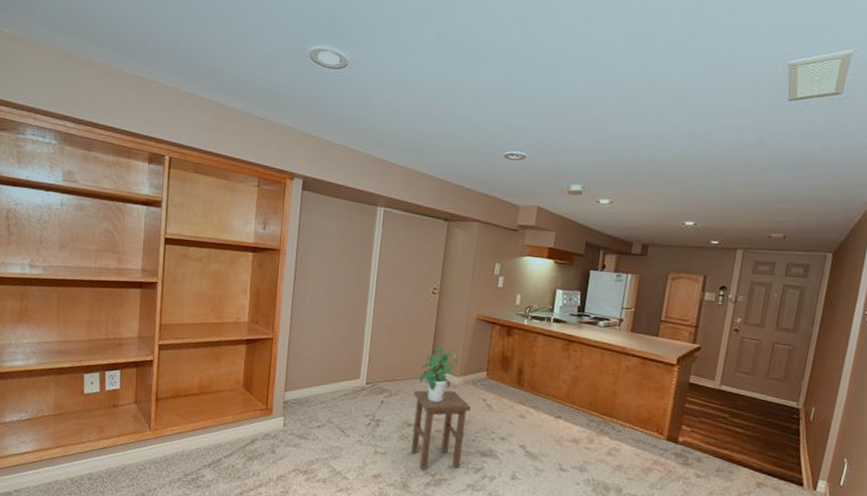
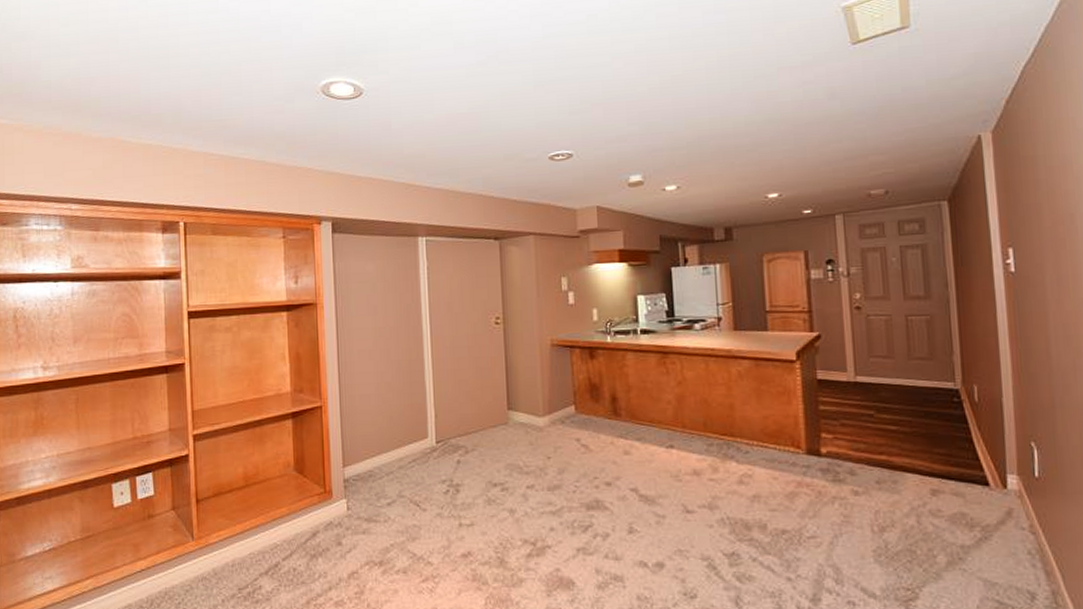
stool: present [411,390,471,471] -> none [493,434,564,540]
potted plant: present [420,347,459,403] -> none [497,385,539,452]

